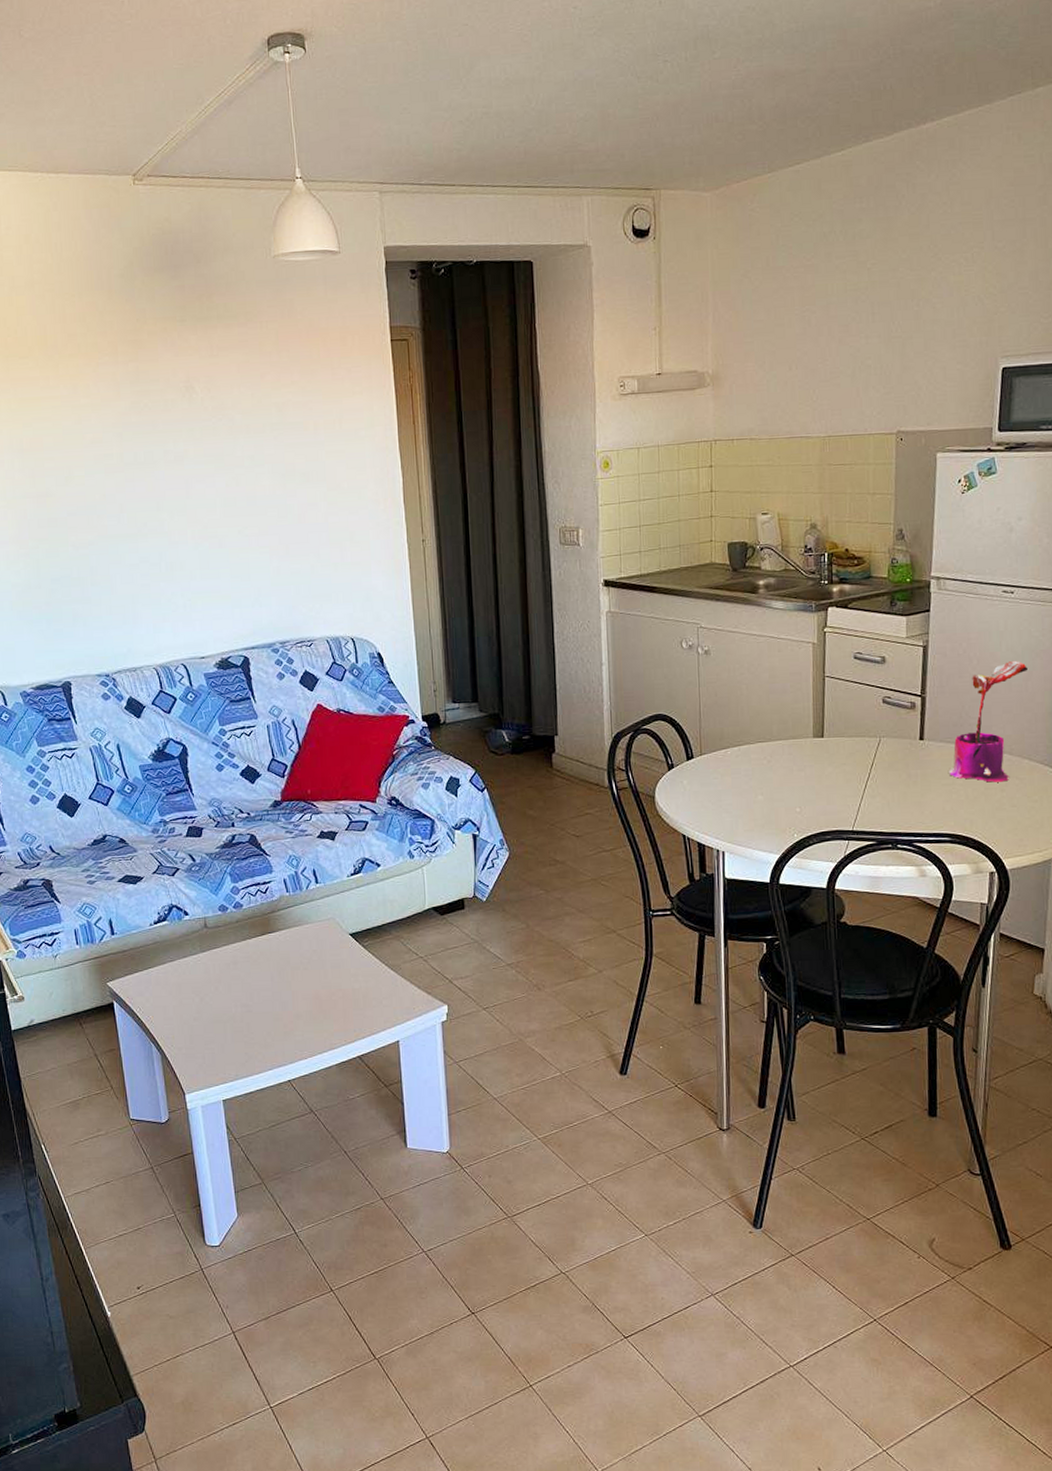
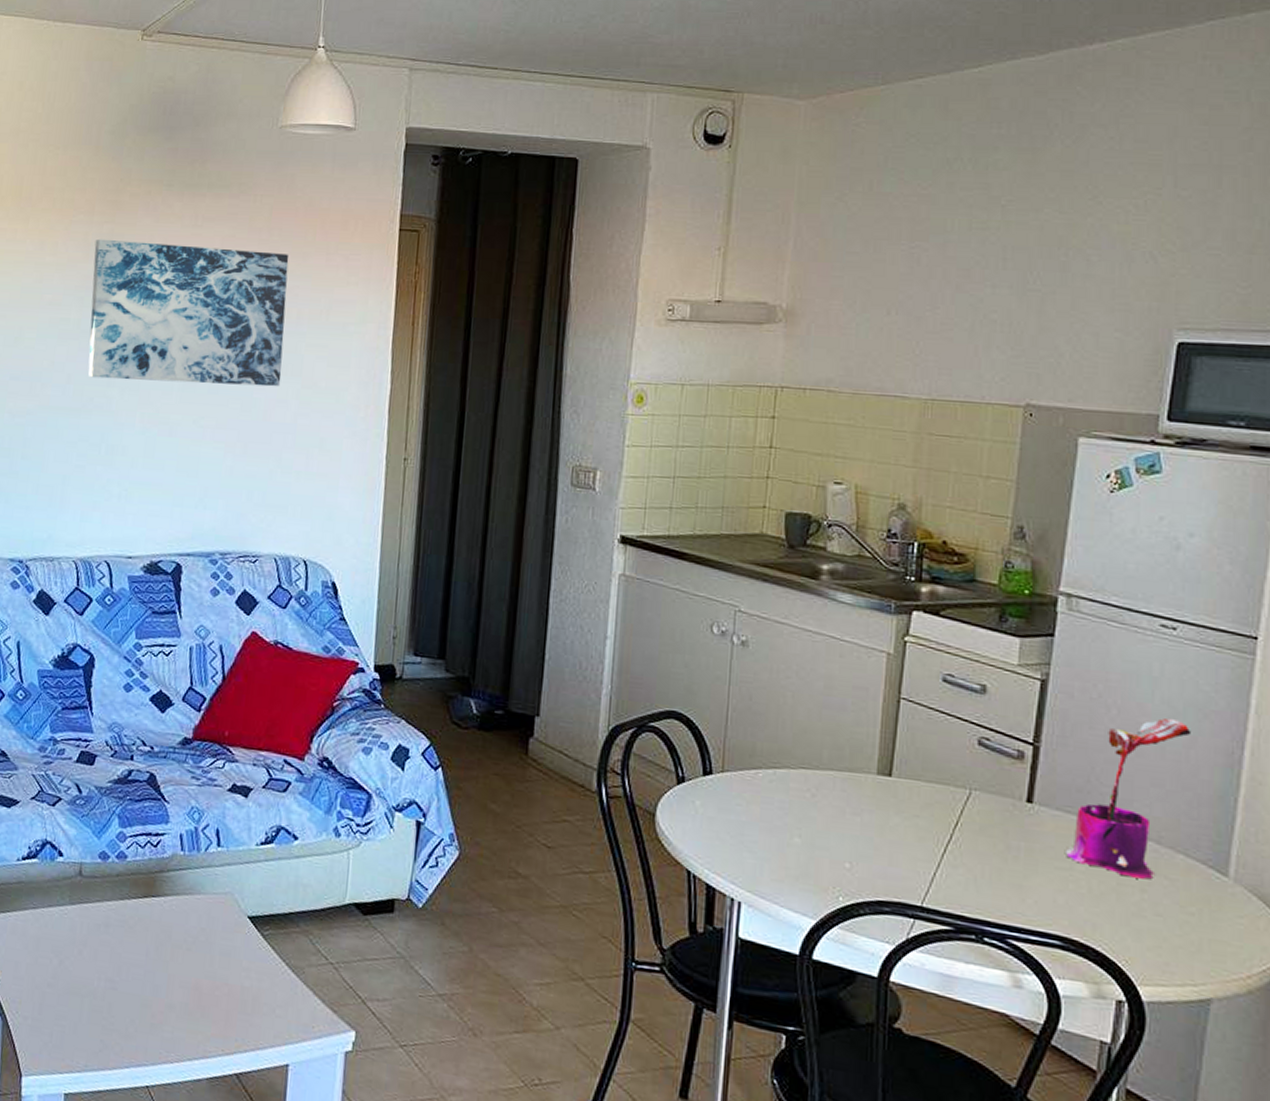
wall art: none [123,372,309,505] -> present [87,238,289,387]

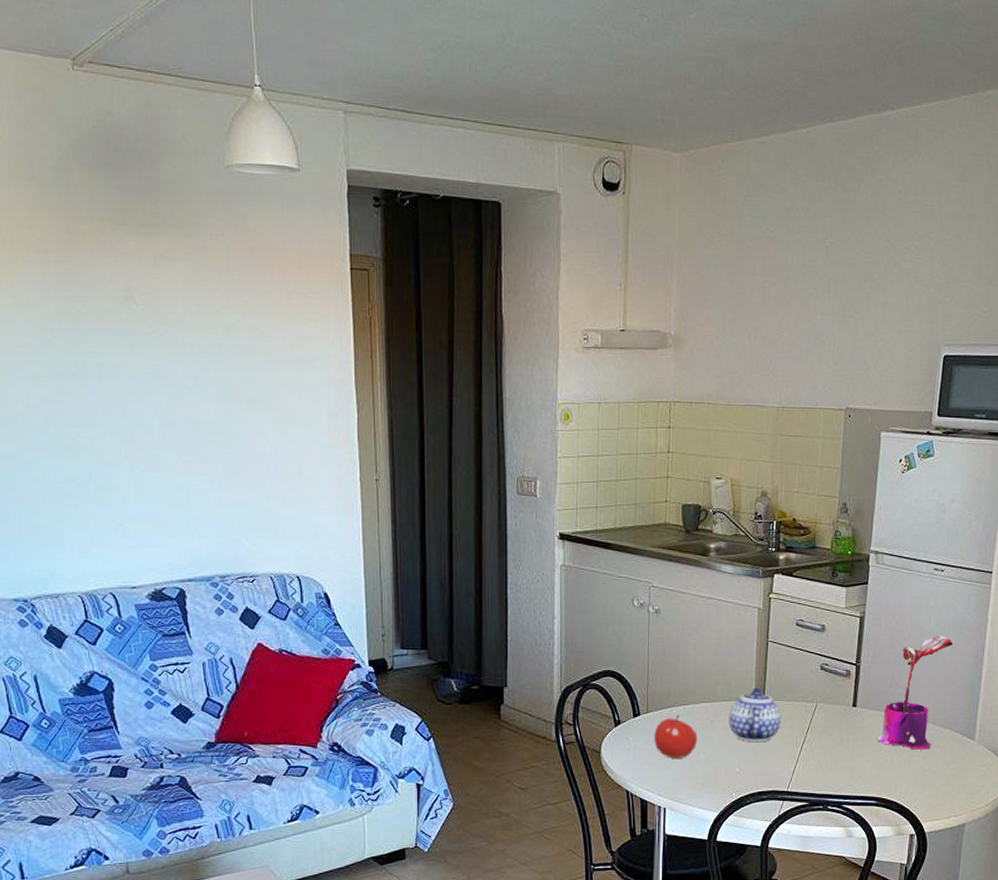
wall art: present [87,238,289,387] -> none [54,279,257,420]
fruit: none [730,779,792,839] -> present [654,714,698,759]
teapot: none [837,757,917,833] -> present [729,687,781,741]

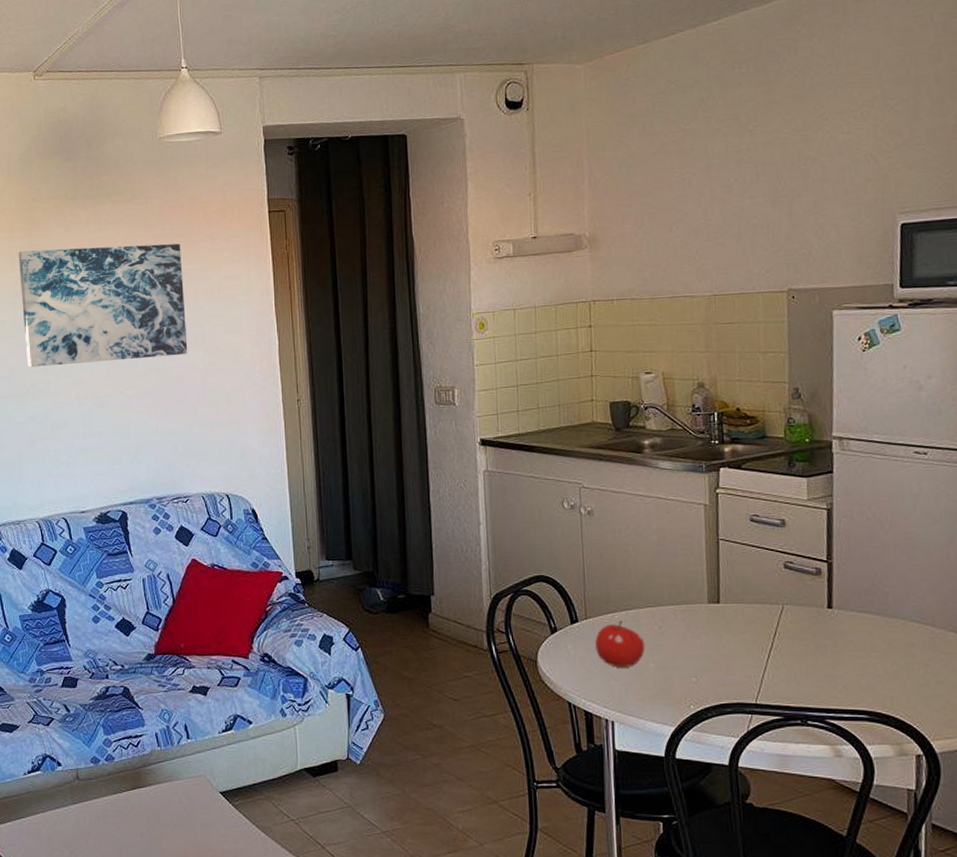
wall art: none [54,279,257,420] -> present [18,243,188,368]
teapot: present [729,687,781,741] -> none [679,589,742,648]
potted plant: present [878,635,953,750] -> none [863,525,948,656]

